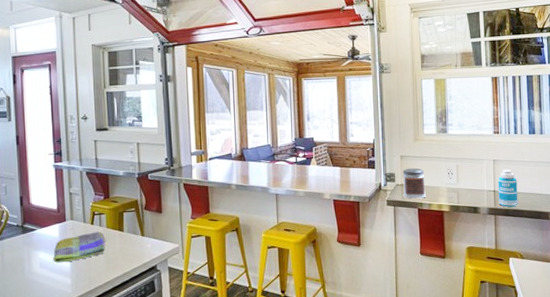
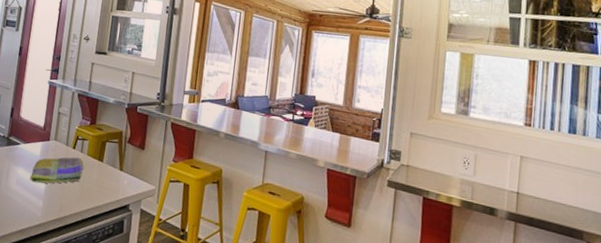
jar: present [402,167,426,199] -> none [408,148,436,186]
bottle: present [498,169,518,207] -> none [521,169,548,217]

